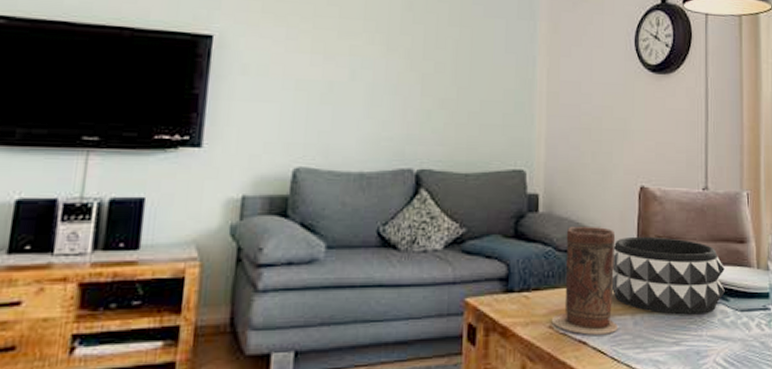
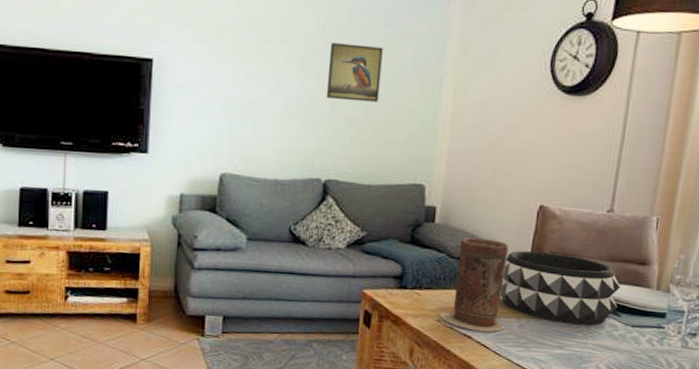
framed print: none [415,20,474,83] -> present [326,43,383,102]

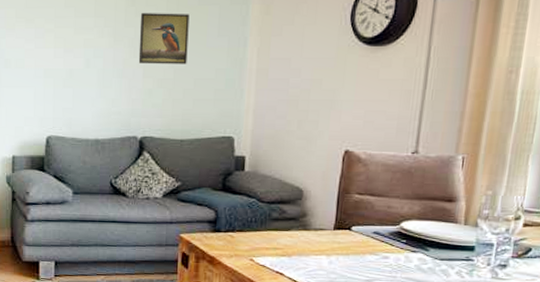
vase: present [440,238,509,332] -> none [252,183,317,269]
decorative bowl: present [500,250,621,326] -> none [309,192,428,260]

